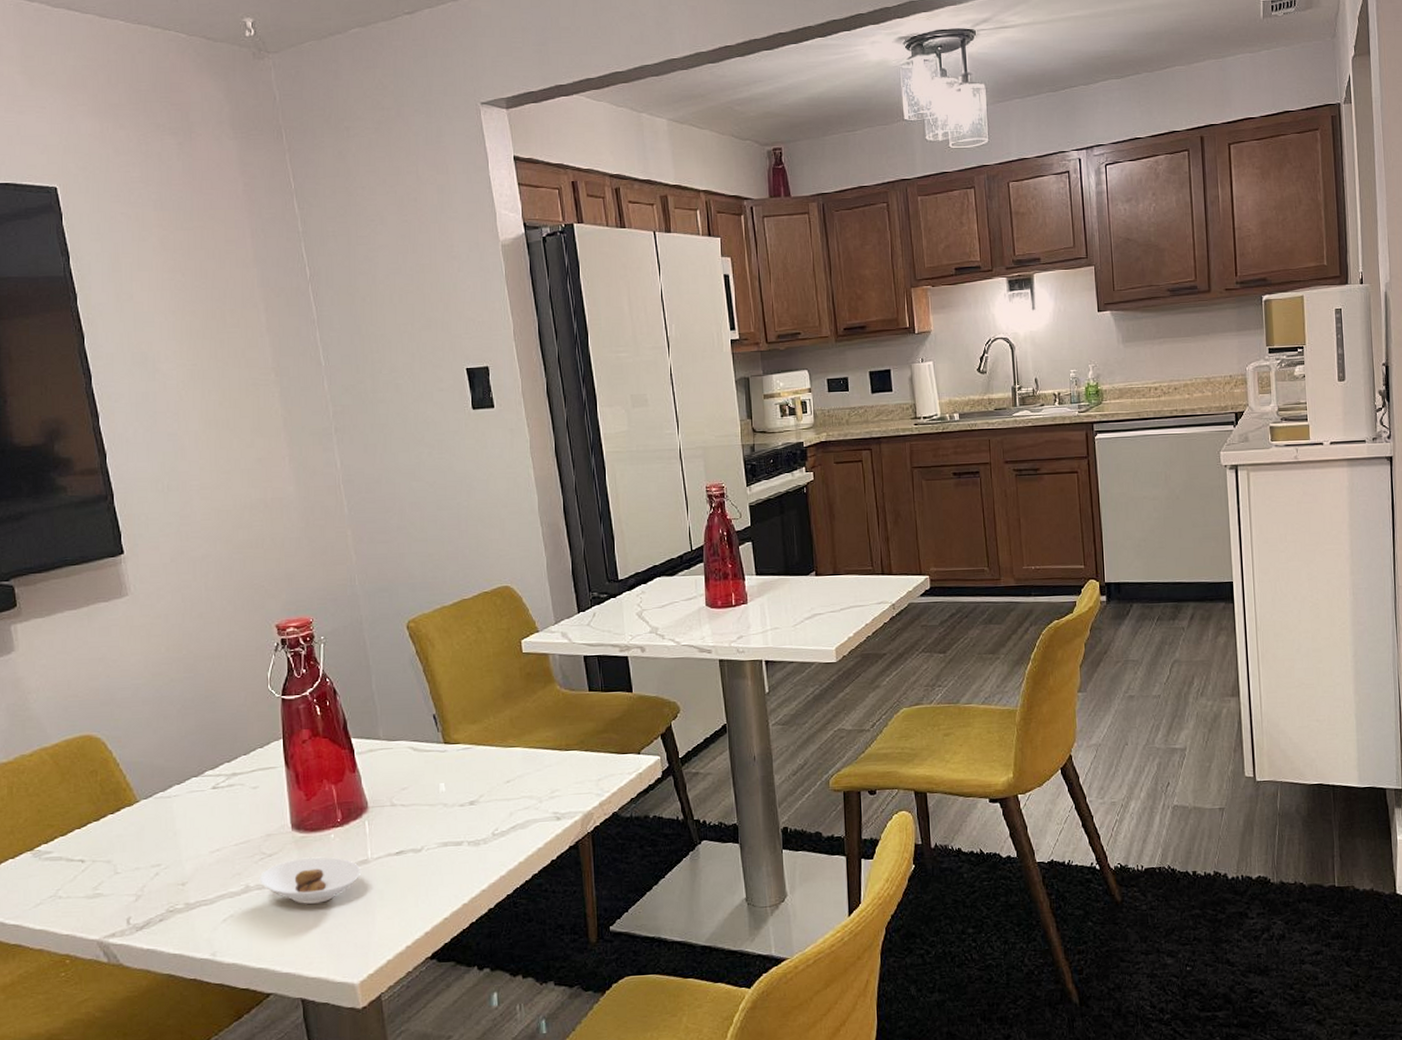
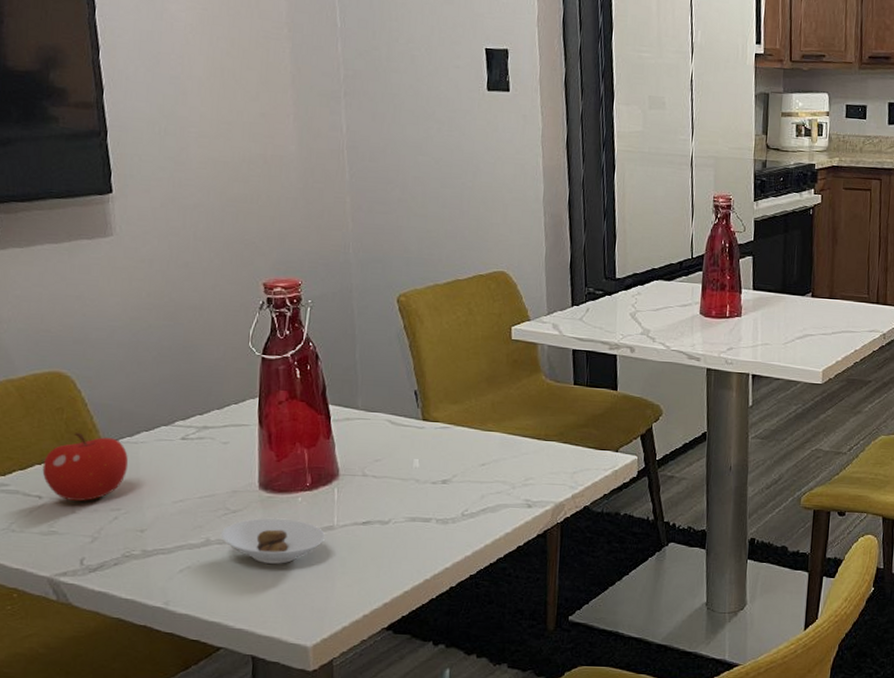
fruit: none [82,792,163,862] -> present [42,432,128,502]

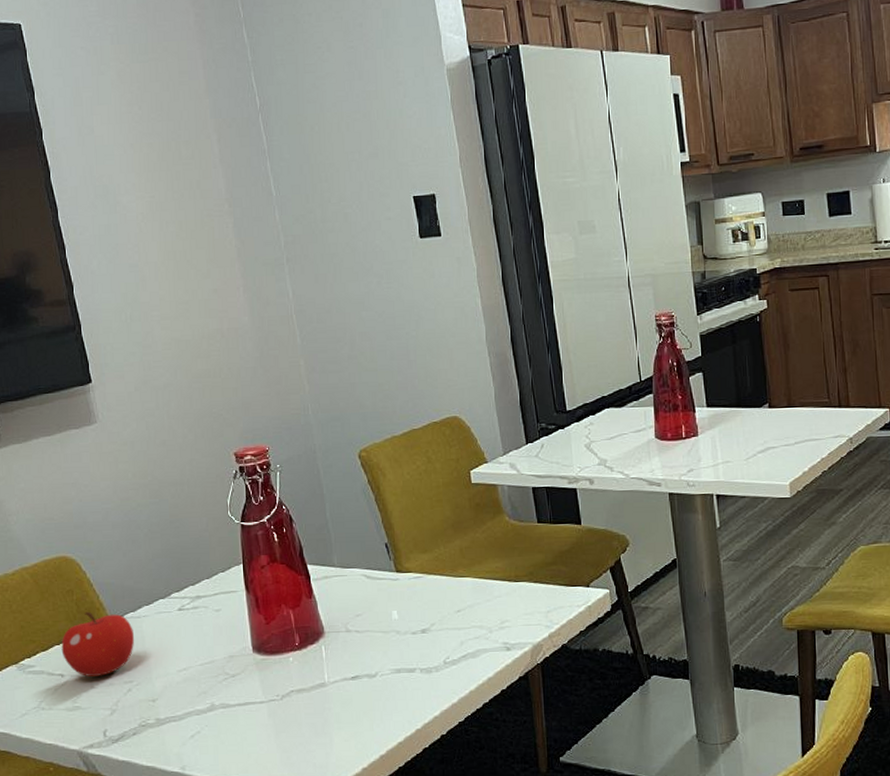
saucer: present [220,517,326,564] -> none [223,679,319,724]

